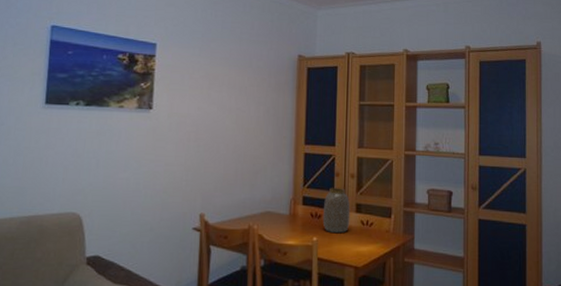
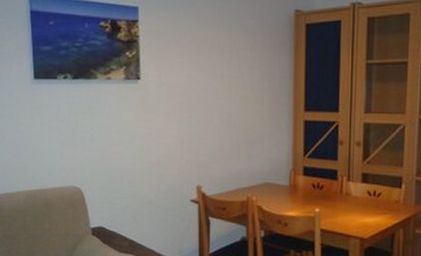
vase: present [322,188,351,234] -> none [325,157,356,205]

